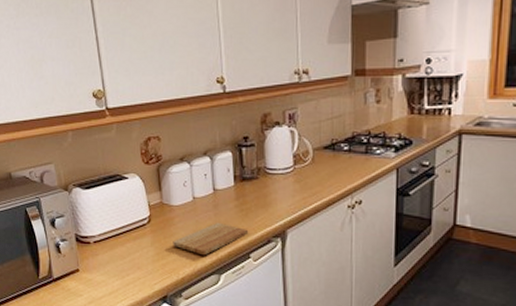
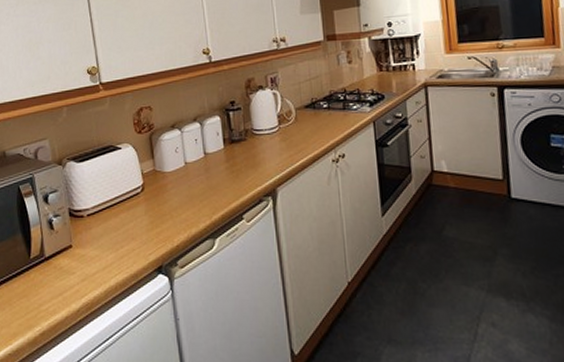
cutting board: present [173,222,249,255] -> none [166,185,240,220]

